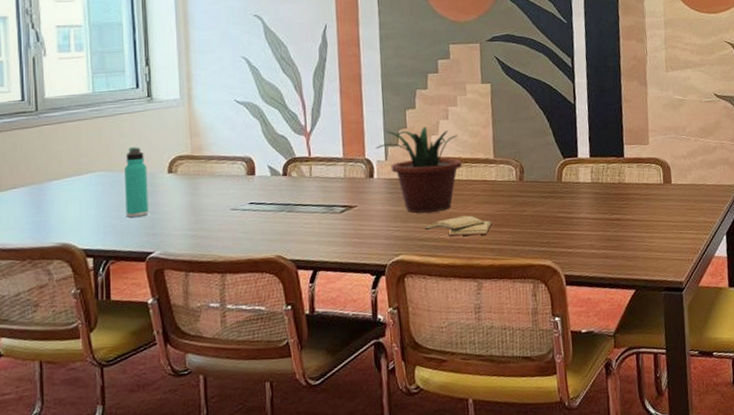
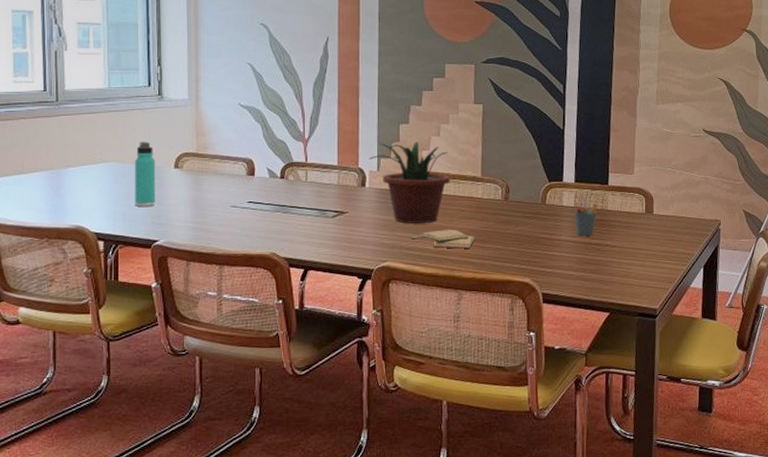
pen holder: none [591,173,615,212] -> present [574,198,597,236]

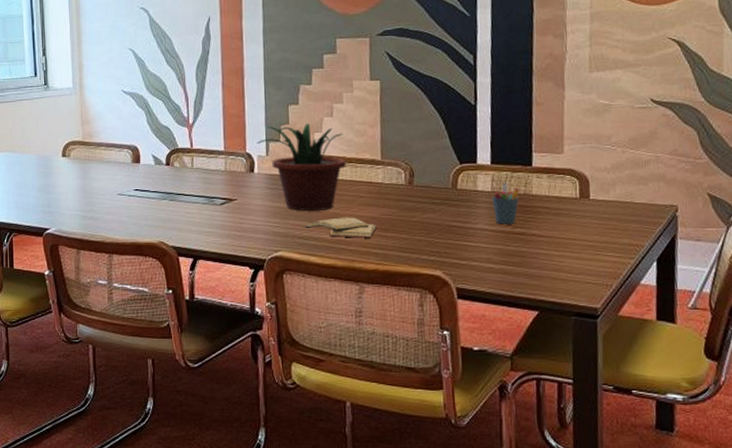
thermos bottle: present [135,141,156,207] -> none [25,131,45,195]

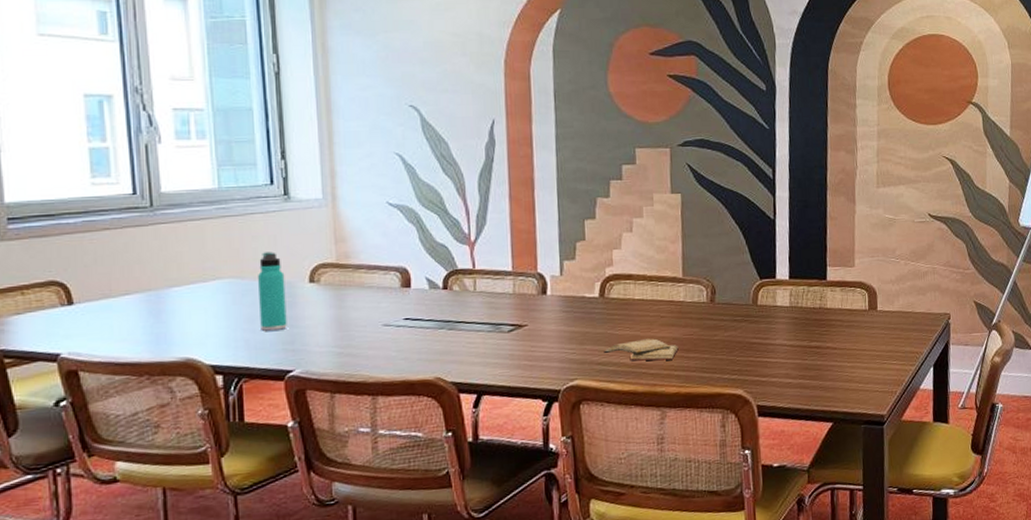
thermos bottle: none [25,131,45,195] -> present [258,252,287,331]
potted plant: present [256,123,346,211] -> none [548,239,647,335]
pen holder: present [491,182,519,224] -> none [789,296,815,339]

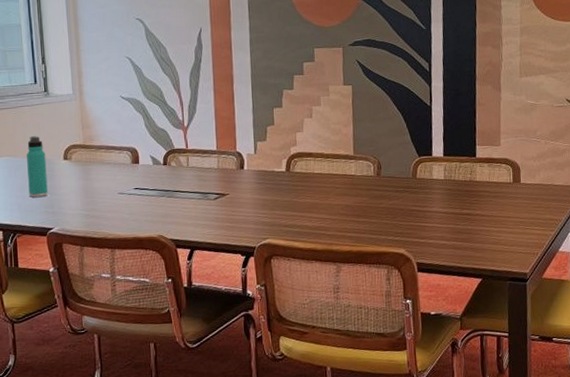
diary: present [603,338,678,361] -> none [289,206,351,224]

